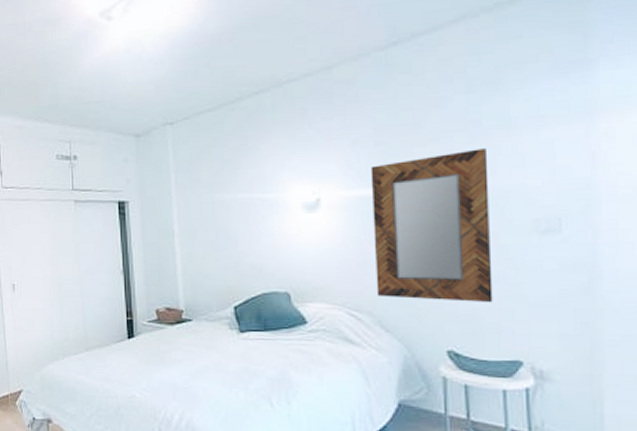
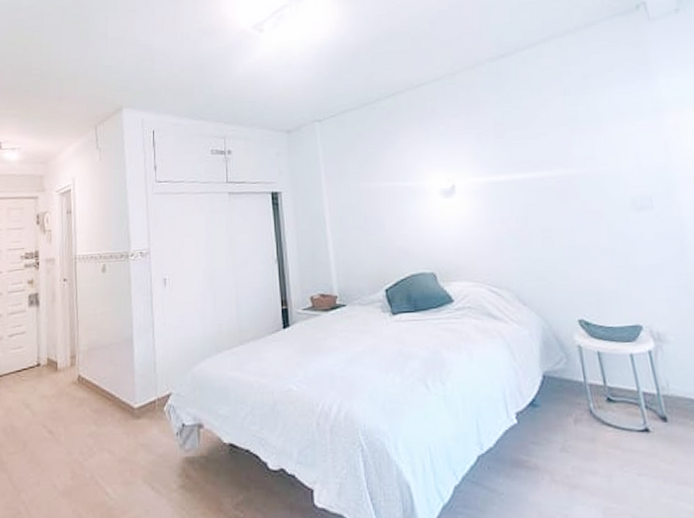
home mirror: present [370,148,493,303] -> none [494,140,610,274]

